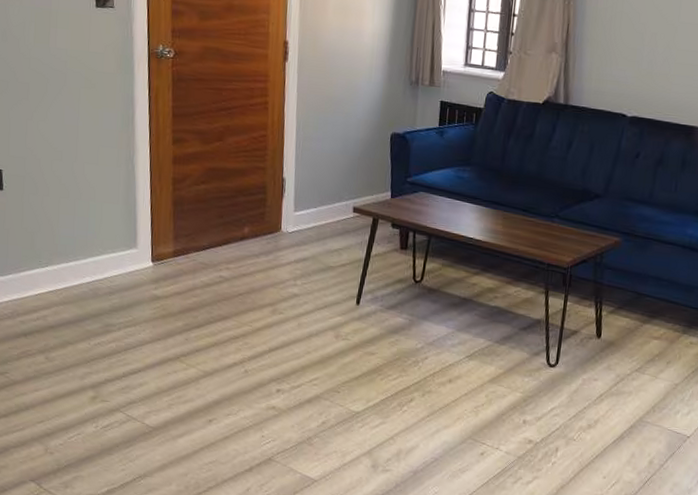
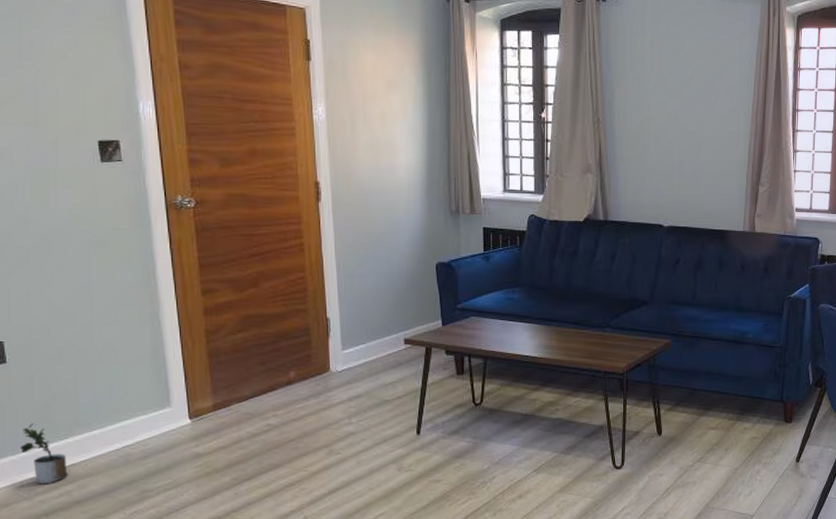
potted plant: none [8,248,45,307] -> present [20,423,68,485]

